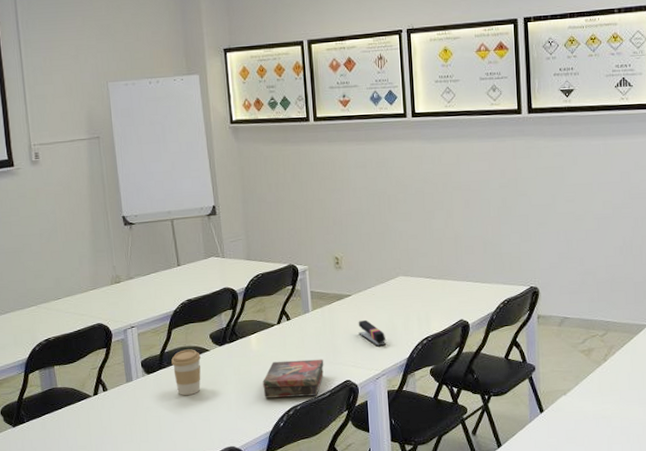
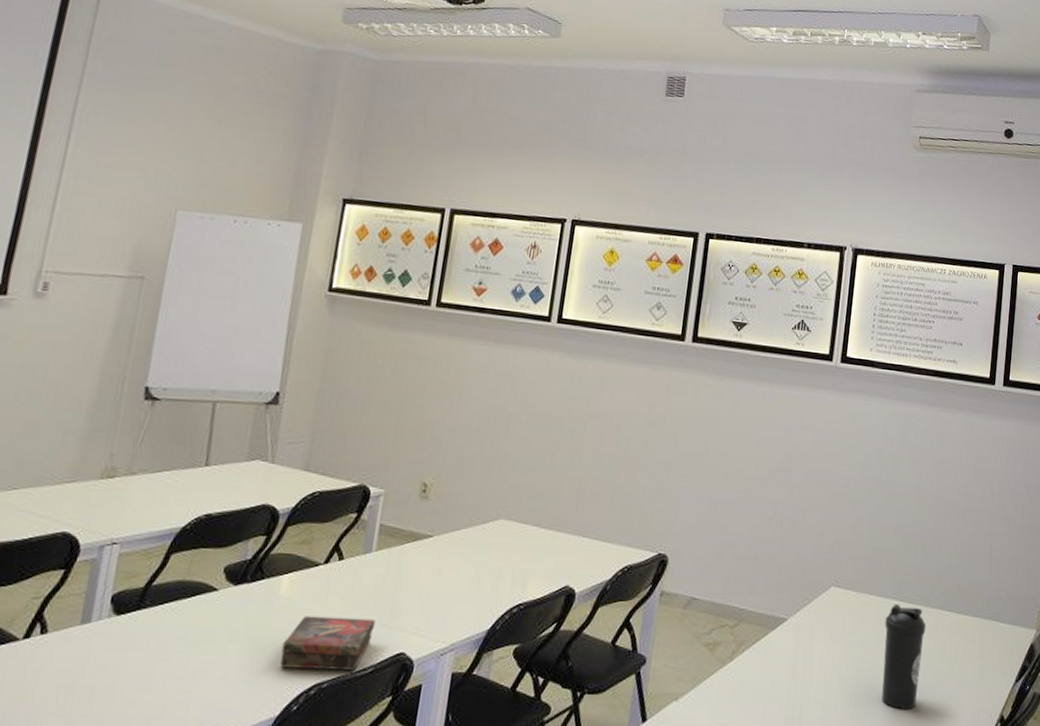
coffee cup: present [171,349,201,395] -> none [154,584,204,652]
stapler: present [358,319,387,347] -> none [431,571,466,611]

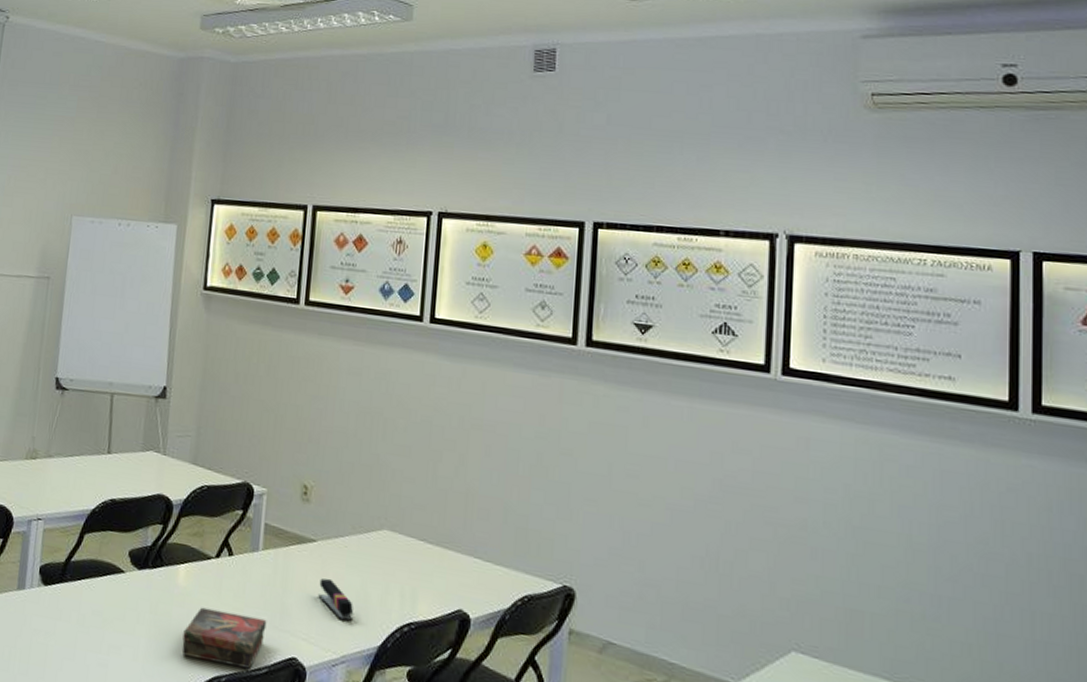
stapler: none [431,571,466,611] -> present [318,578,354,621]

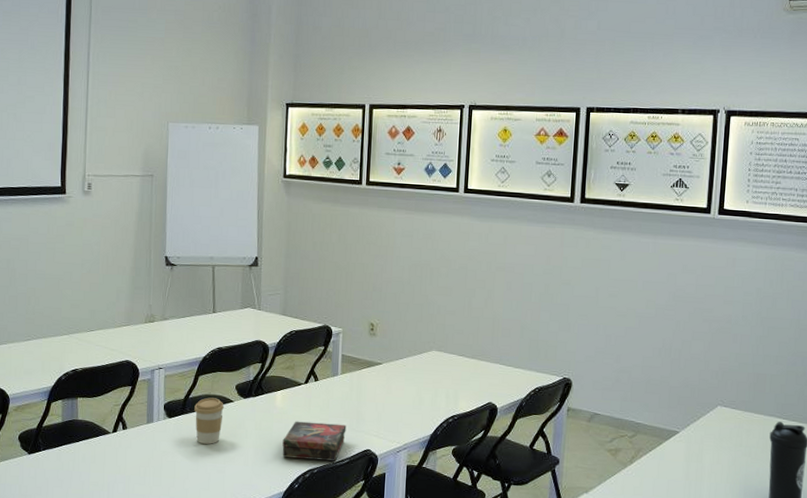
coffee cup: none [75,563,113,627] -> present [194,397,224,444]
stapler: present [318,578,354,621] -> none [385,390,412,420]

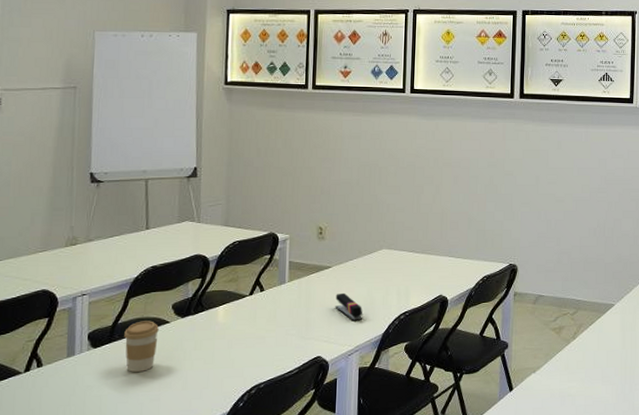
book: present [282,421,347,461] -> none [225,333,295,376]
stapler: none [385,390,412,420] -> present [335,292,363,321]

